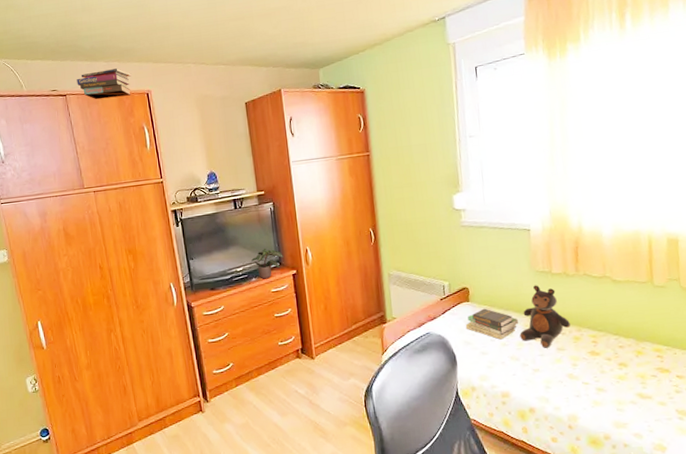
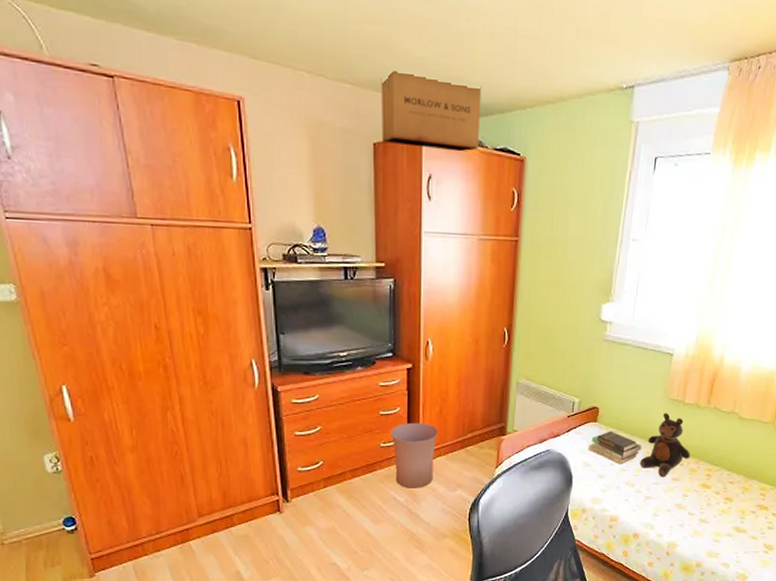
books: present [77,68,132,100] -> none [131,50,216,98]
box: none [245,44,326,101] -> present [380,71,482,152]
potted plant: present [251,249,283,279] -> none [359,334,399,370]
waste bin: none [285,320,328,381] -> present [390,422,438,488]

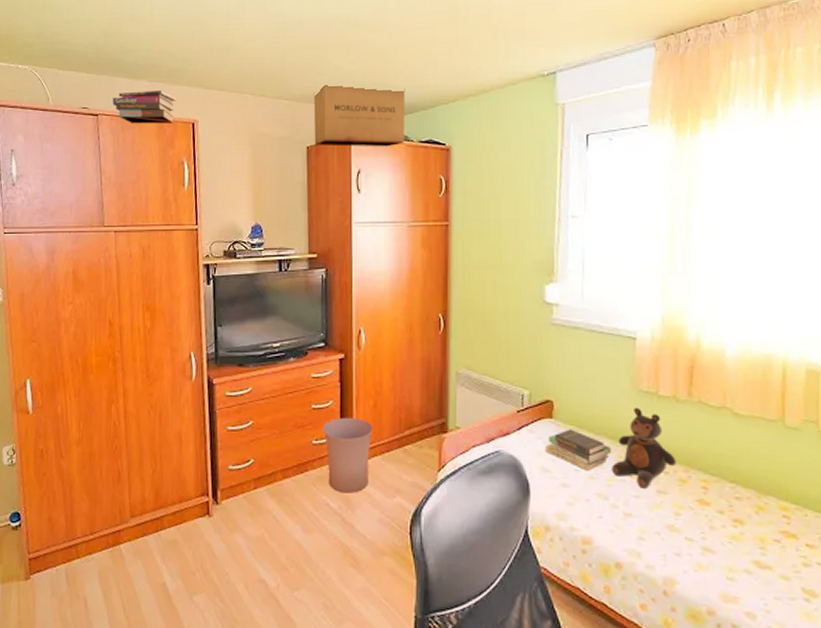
books: none [131,50,216,98] -> present [112,90,177,124]

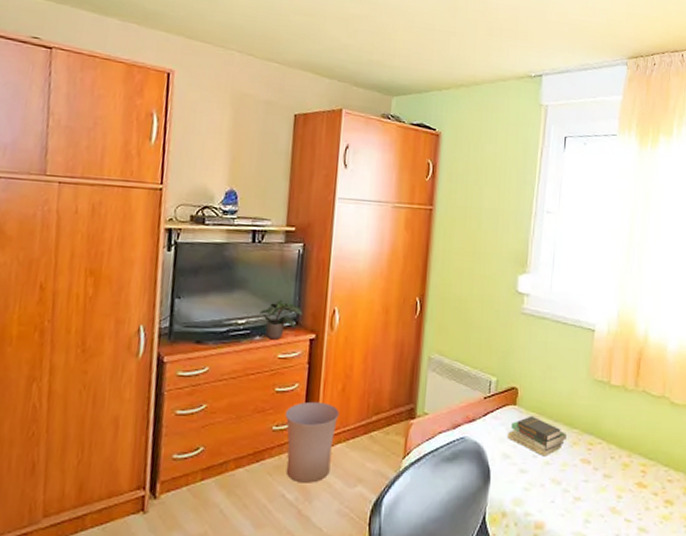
books: present [112,90,177,124] -> none [72,27,153,70]
potted plant: none [292,324,331,361] -> present [260,300,303,340]
box: present [313,85,405,147] -> none [302,54,401,126]
teddy bear: present [611,407,676,488] -> none [566,396,621,473]

